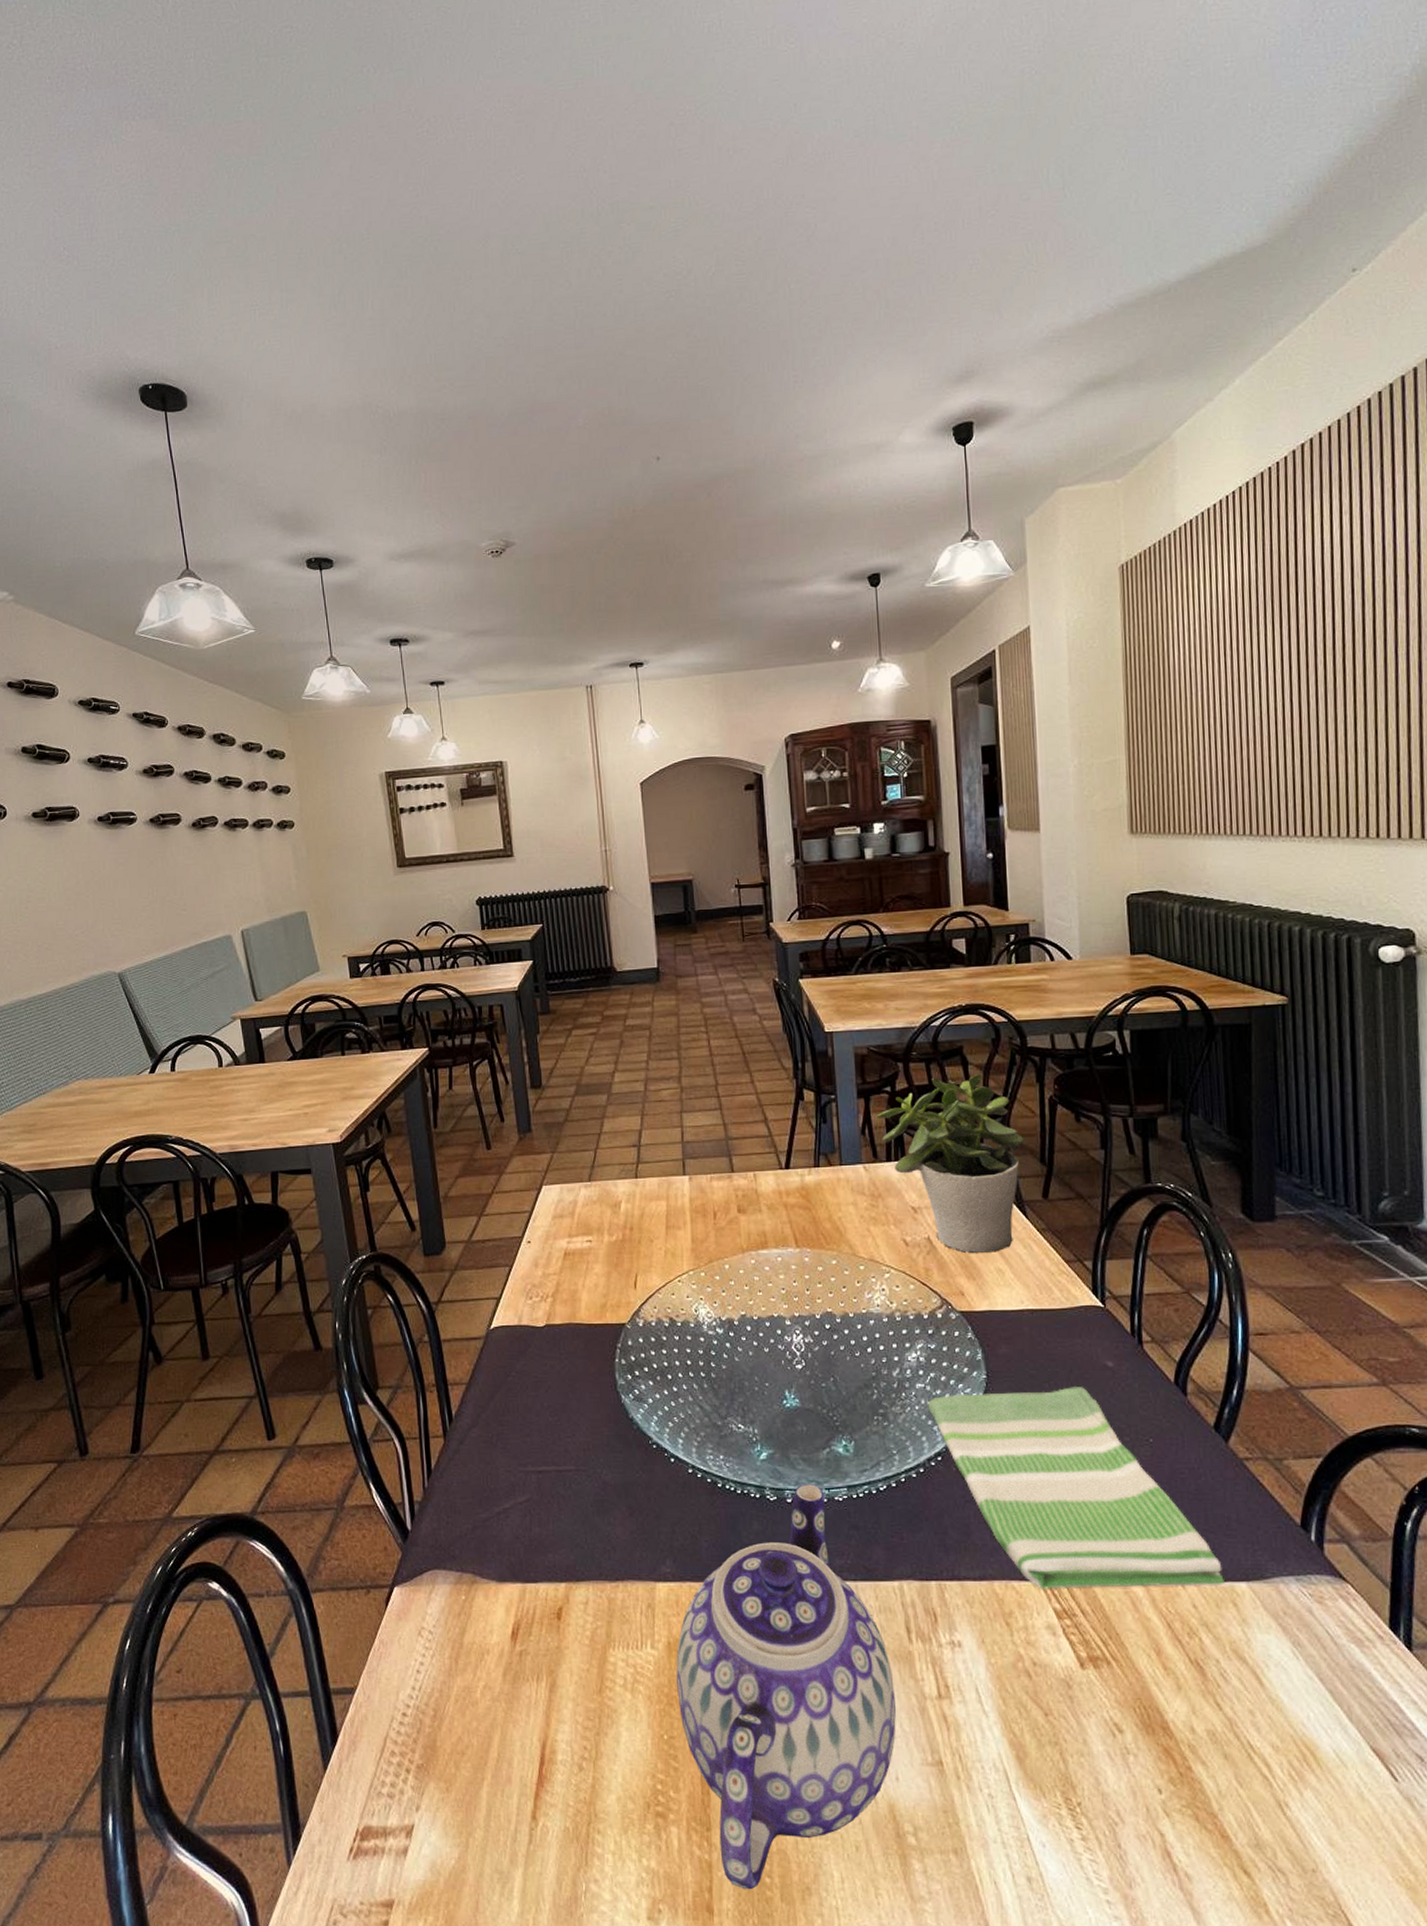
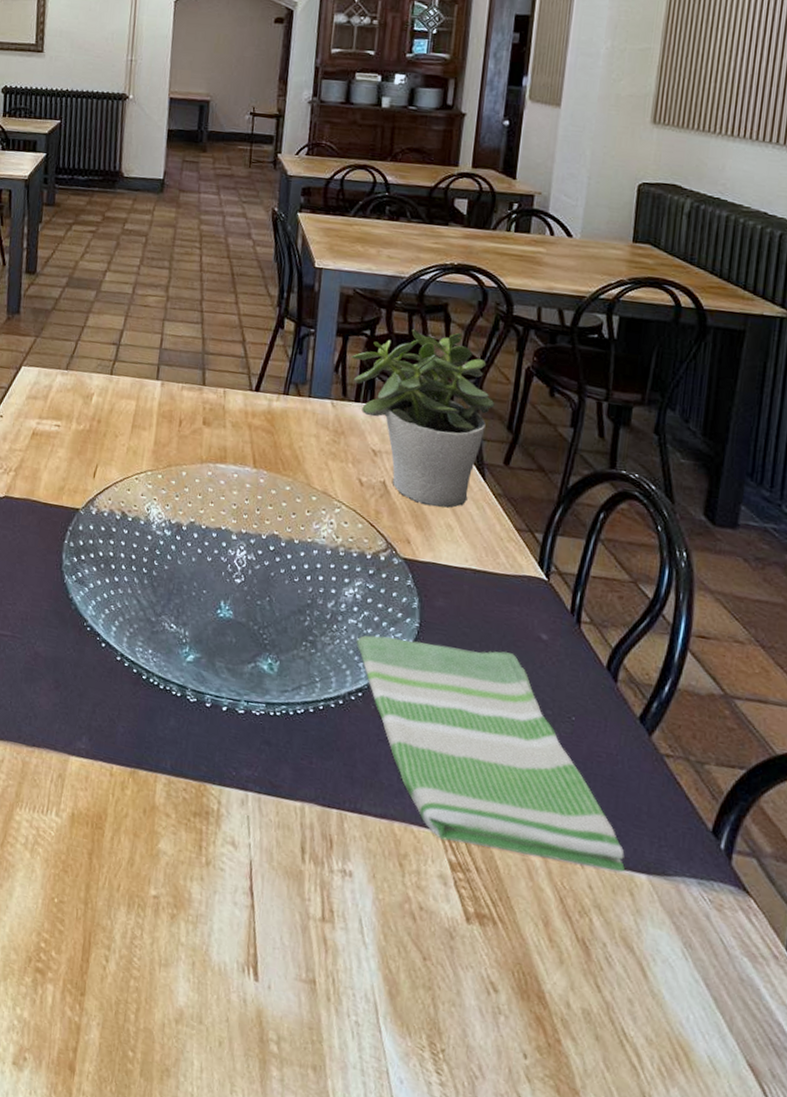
teapot: present [676,1483,896,1890] -> none [73,692,281,1060]

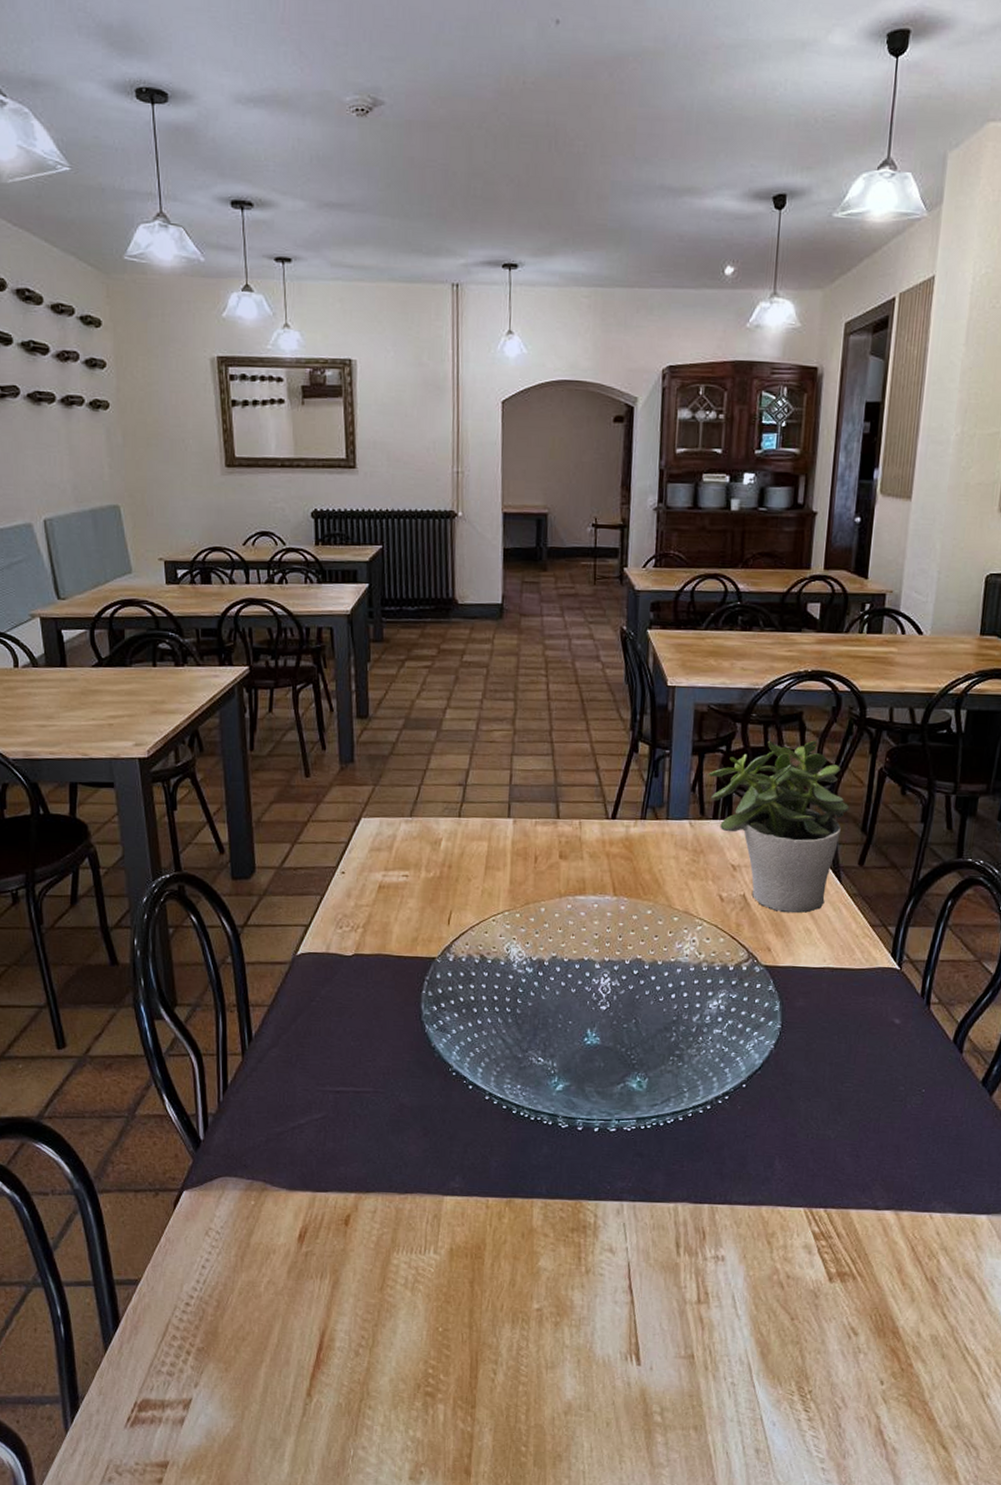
dish towel: present [356,635,625,872] -> none [721,1040,968,1216]

